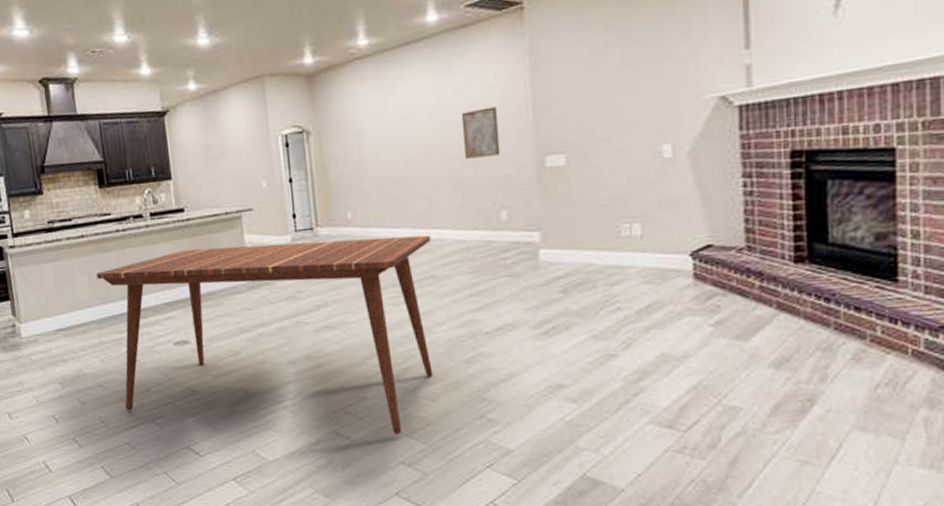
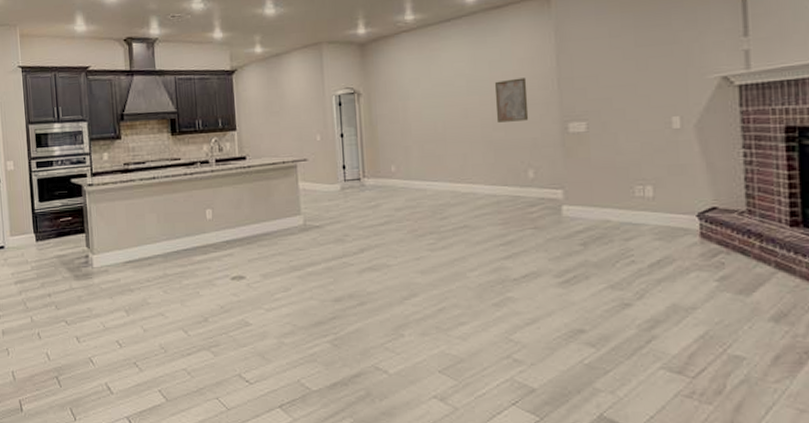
dining table: present [96,235,433,434] -> none [164,188,466,370]

